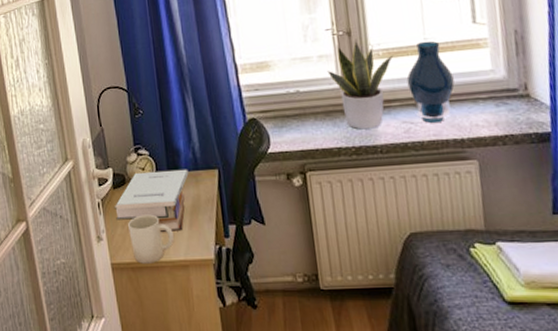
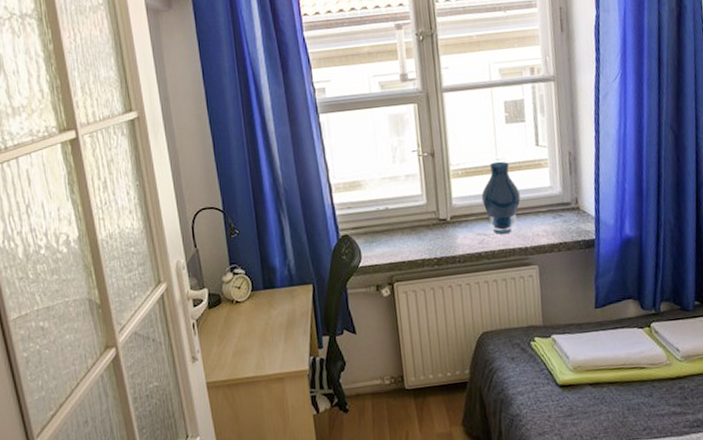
books: present [114,169,189,232] -> none [209,285,284,348]
mug: present [128,214,175,265] -> none [224,331,271,381]
potted plant: present [327,38,394,130] -> none [413,159,471,242]

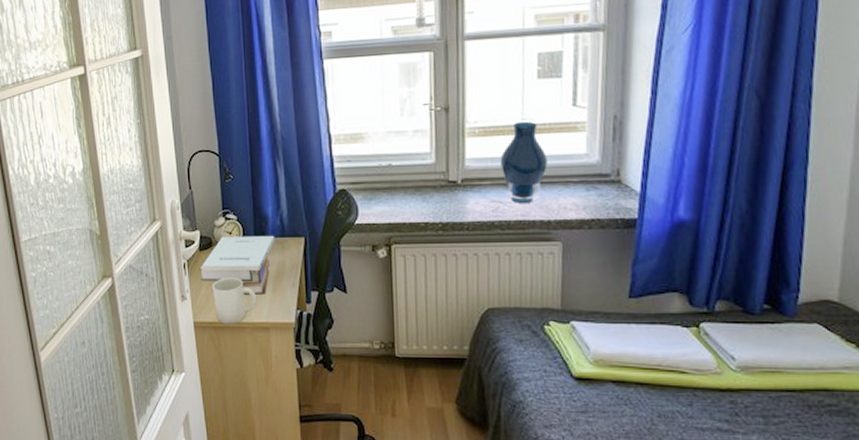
books: none [209,285,284,348] -> present [199,235,275,295]
mug: none [224,331,271,381] -> present [212,277,258,325]

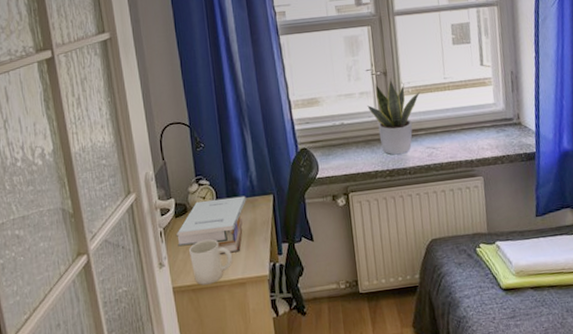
potted plant: none [421,115,490,206] -> present [367,78,420,155]
vase: present [500,121,547,203] -> none [430,79,467,148]

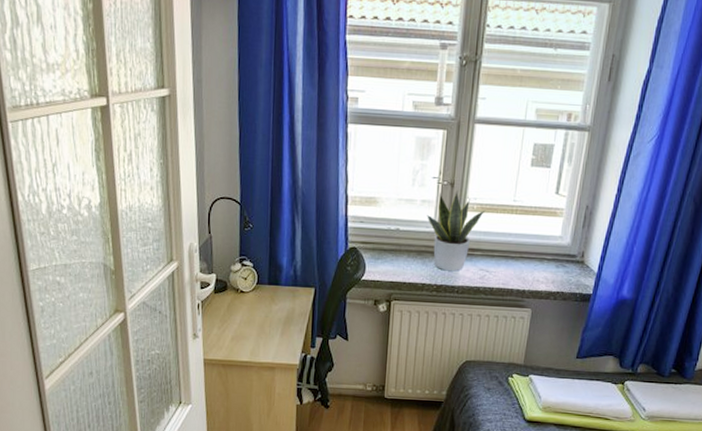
books: present [175,195,246,254] -> none [213,281,288,338]
mug: present [189,239,233,286] -> none [224,319,266,364]

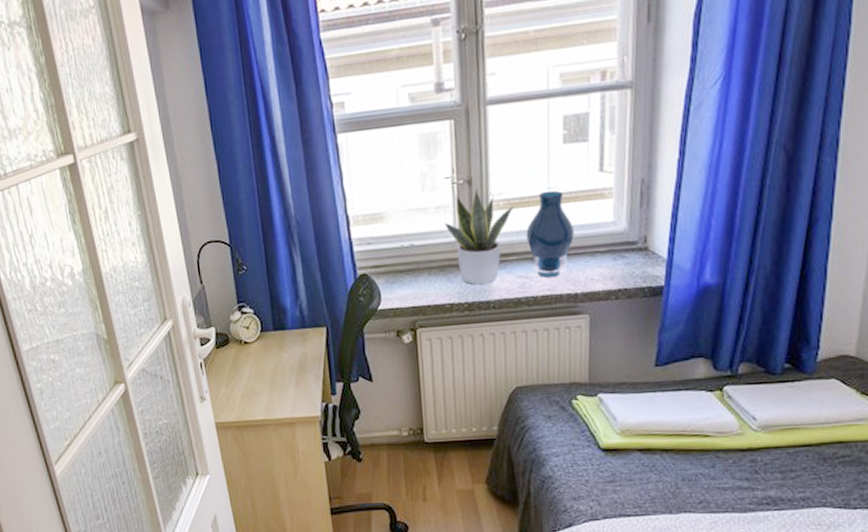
vase: none [491,202,529,274] -> present [526,190,574,278]

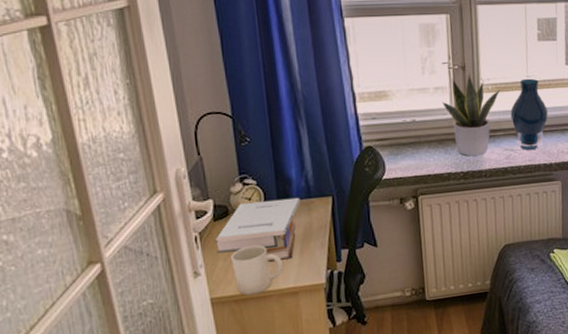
books: none [217,327,296,391] -> present [214,197,301,262]
mug: none [232,373,281,424] -> present [231,245,284,296]

